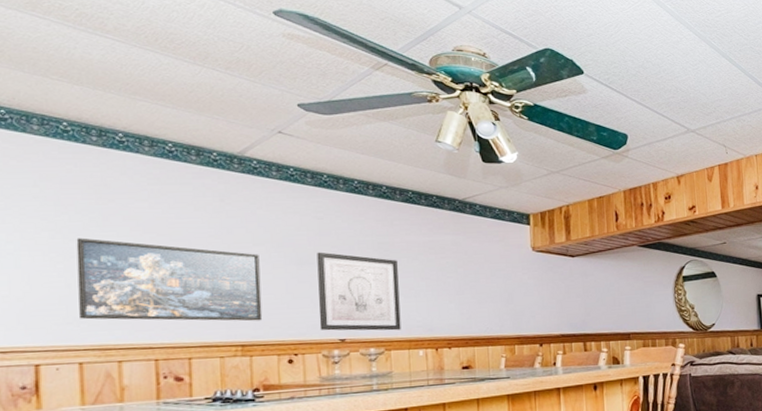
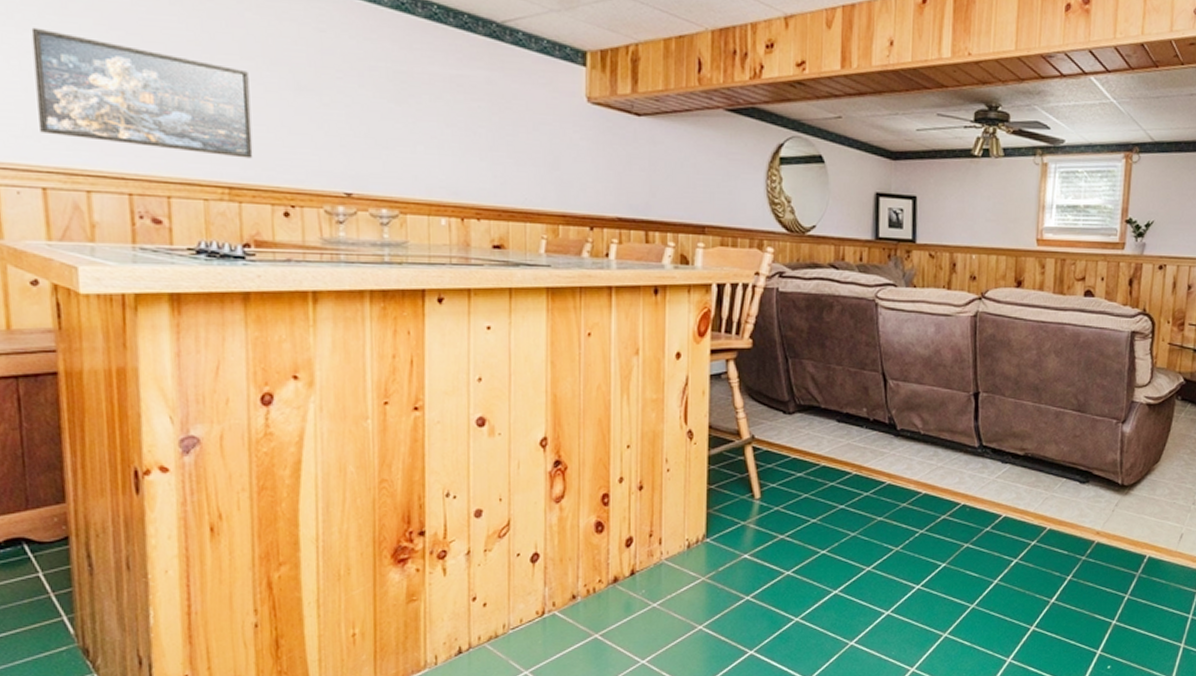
wall art: present [317,252,401,331] -> none [318,75,420,190]

